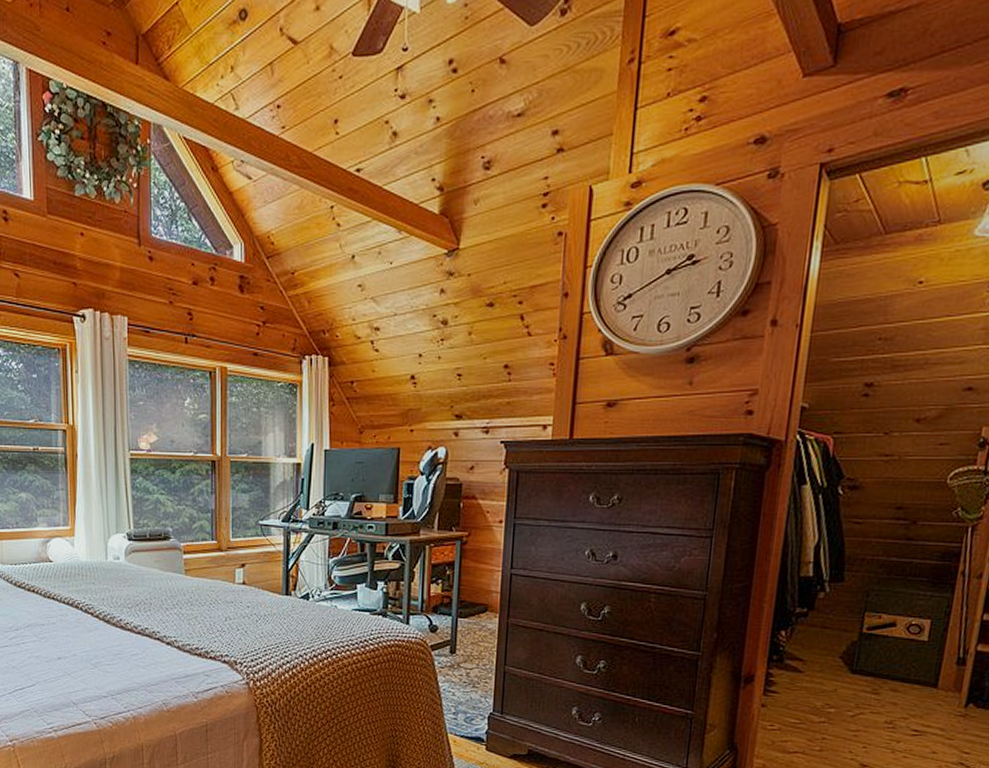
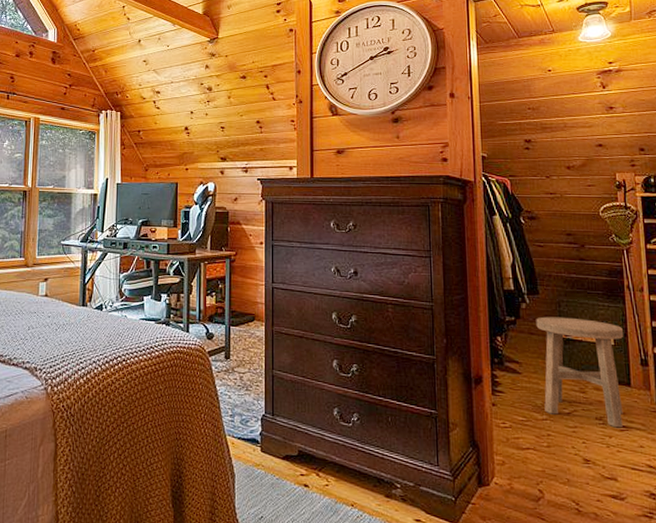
stool: none [824,608,945,733] -> present [536,316,624,428]

